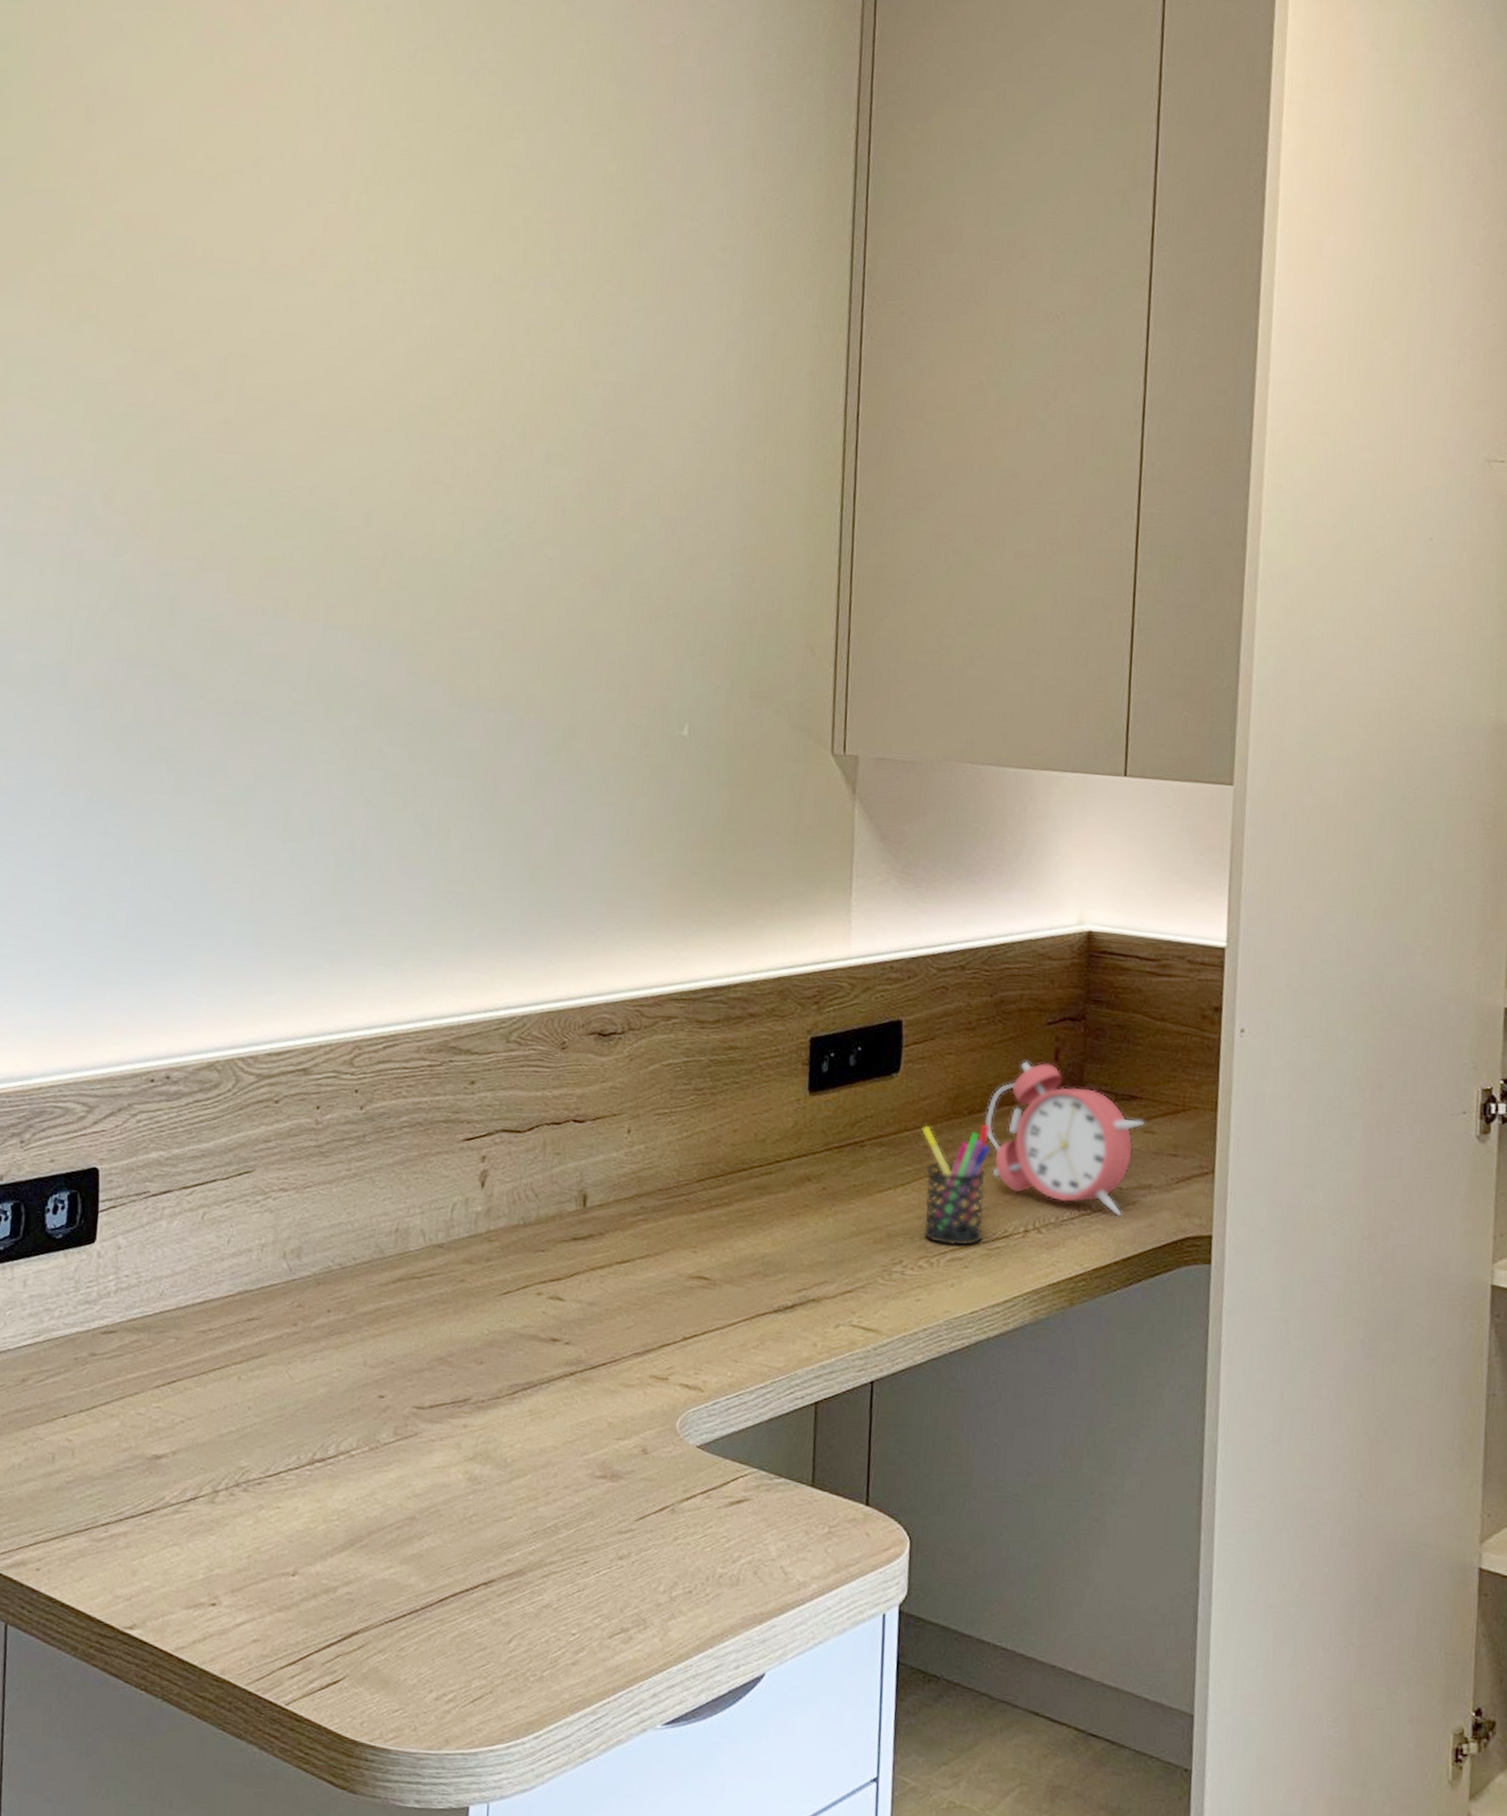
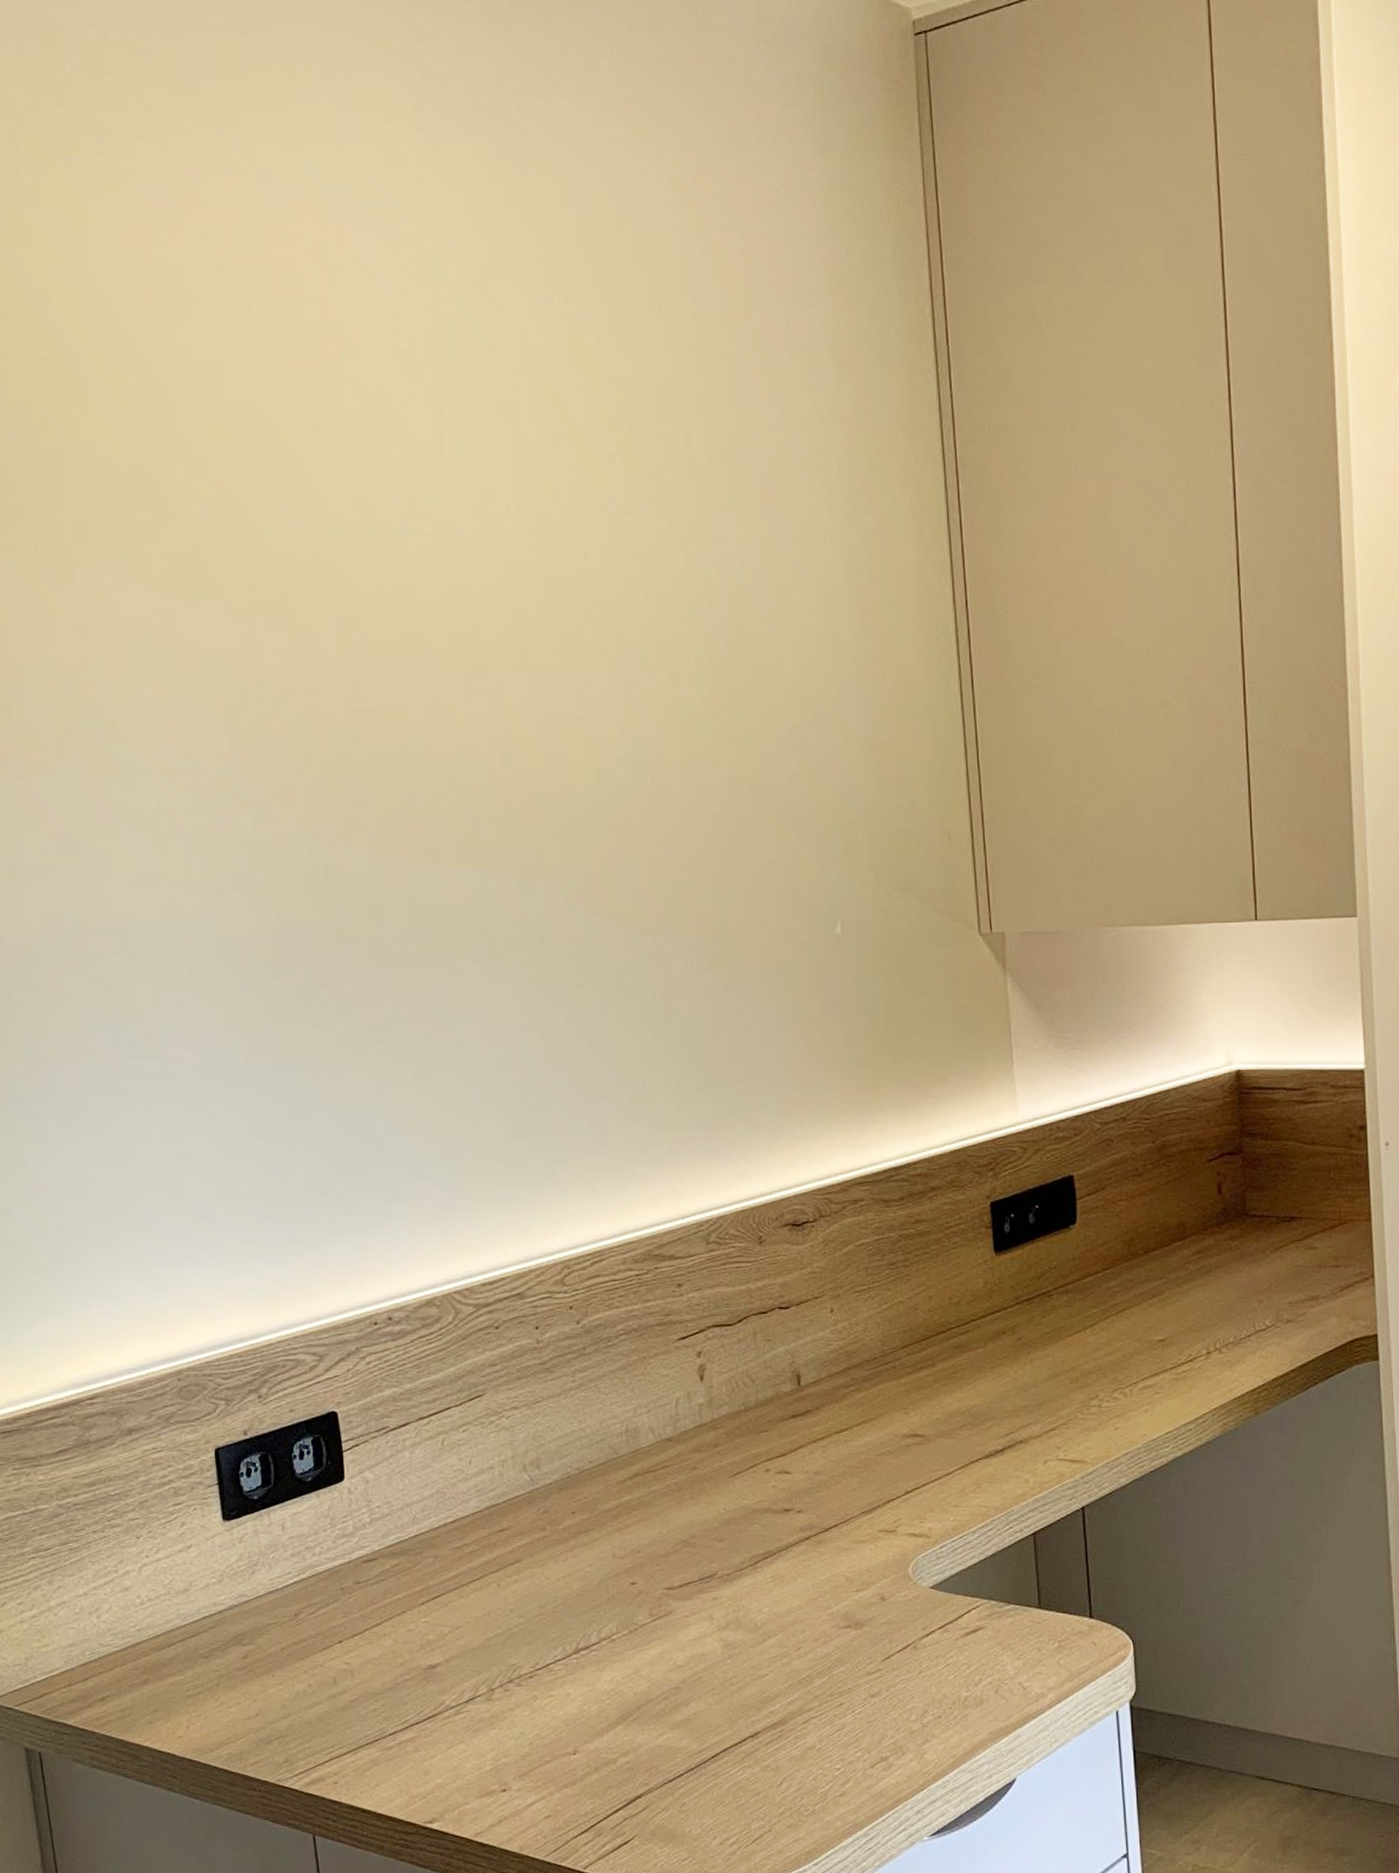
pen holder: present [921,1123,990,1245] -> none [1102,1260,1170,1374]
alarm clock: present [984,1060,1144,1216] -> none [1160,1197,1306,1328]

